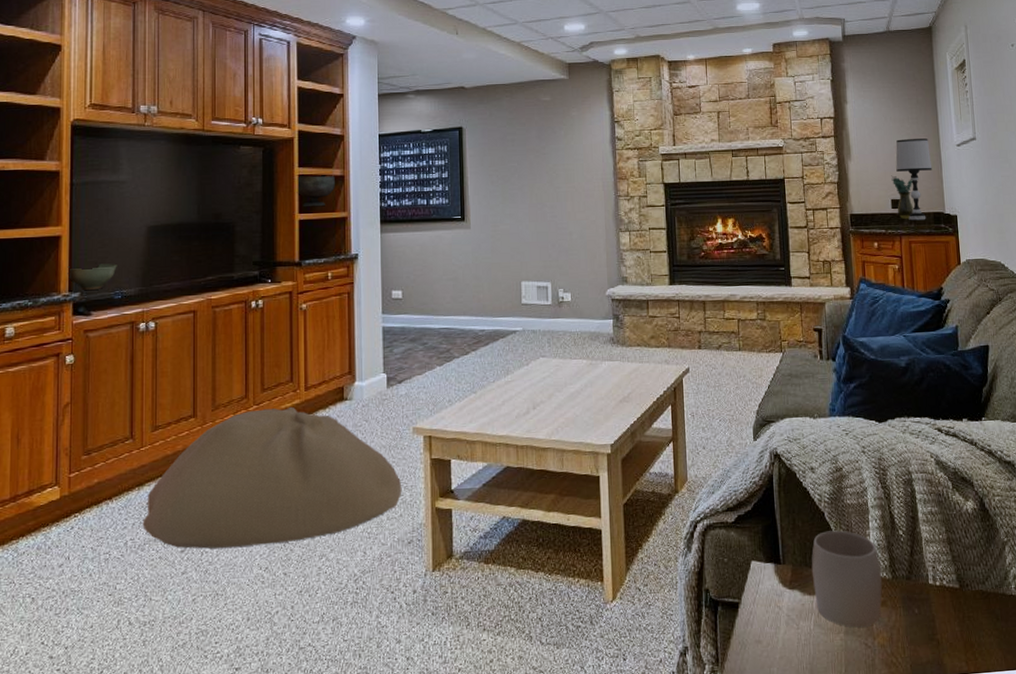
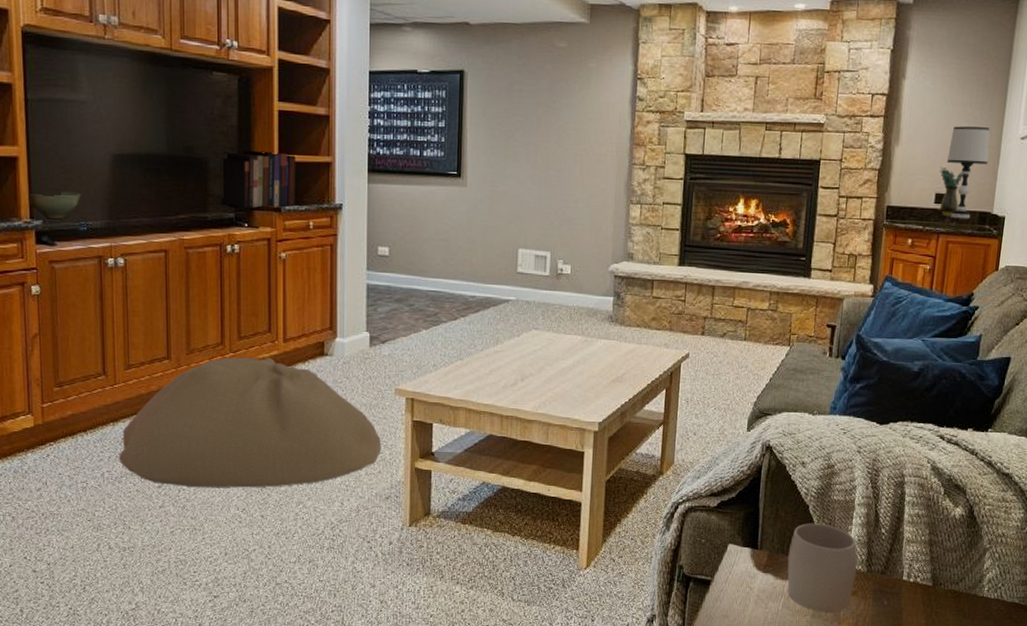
books: none [246,212,315,266] -> present [220,150,296,209]
decorative bowl: present [296,175,335,207] -> none [276,111,319,149]

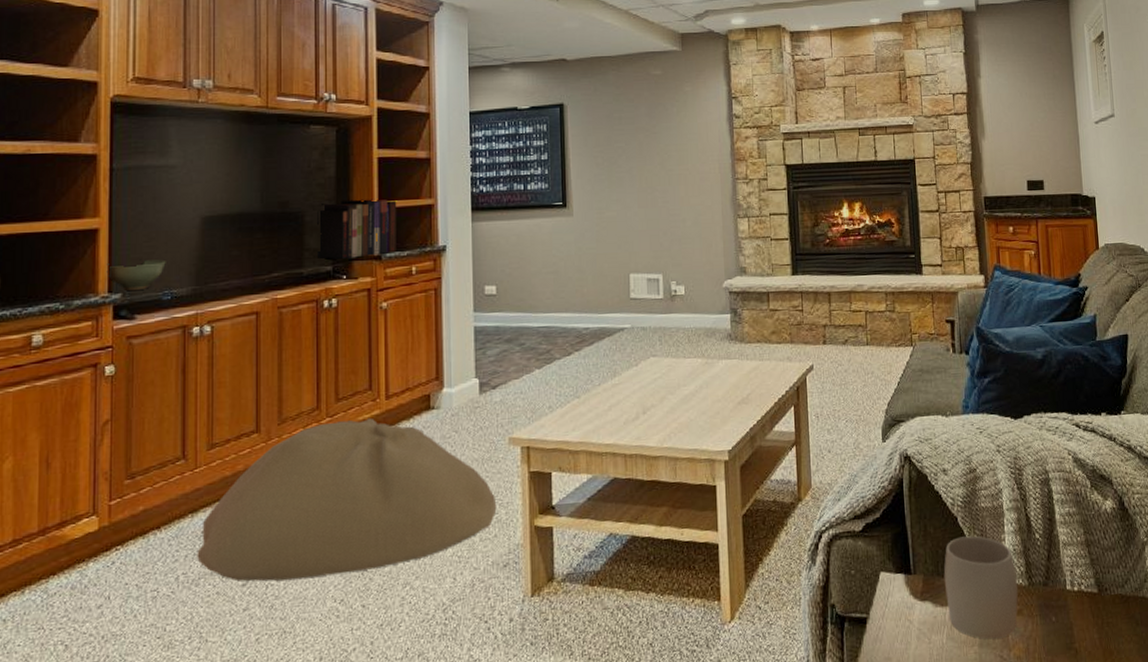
vase: present [939,166,963,217] -> none [1027,155,1050,202]
table lamp: present [947,126,990,219] -> none [1031,115,1070,203]

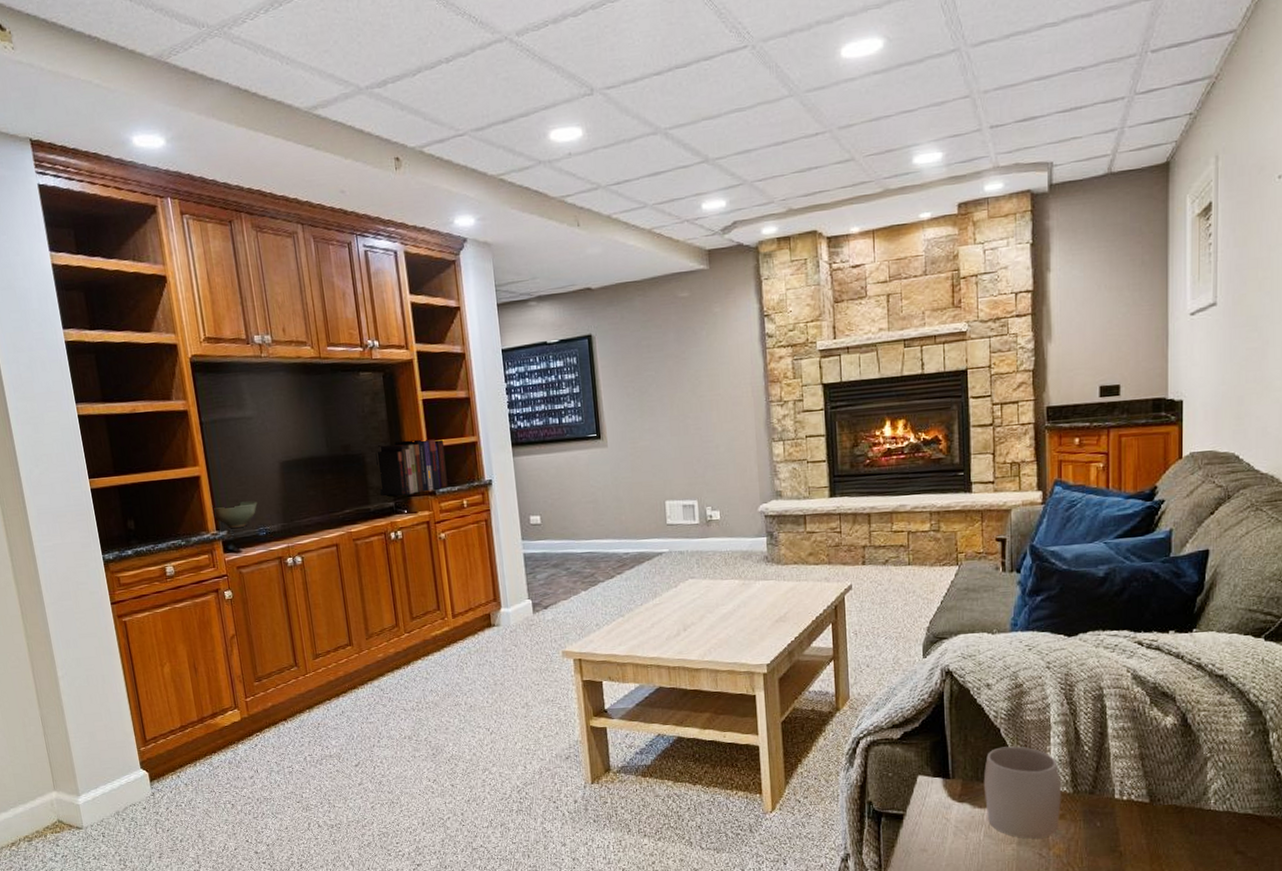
beanbag: present [197,418,497,582] -> none [317,633,557,763]

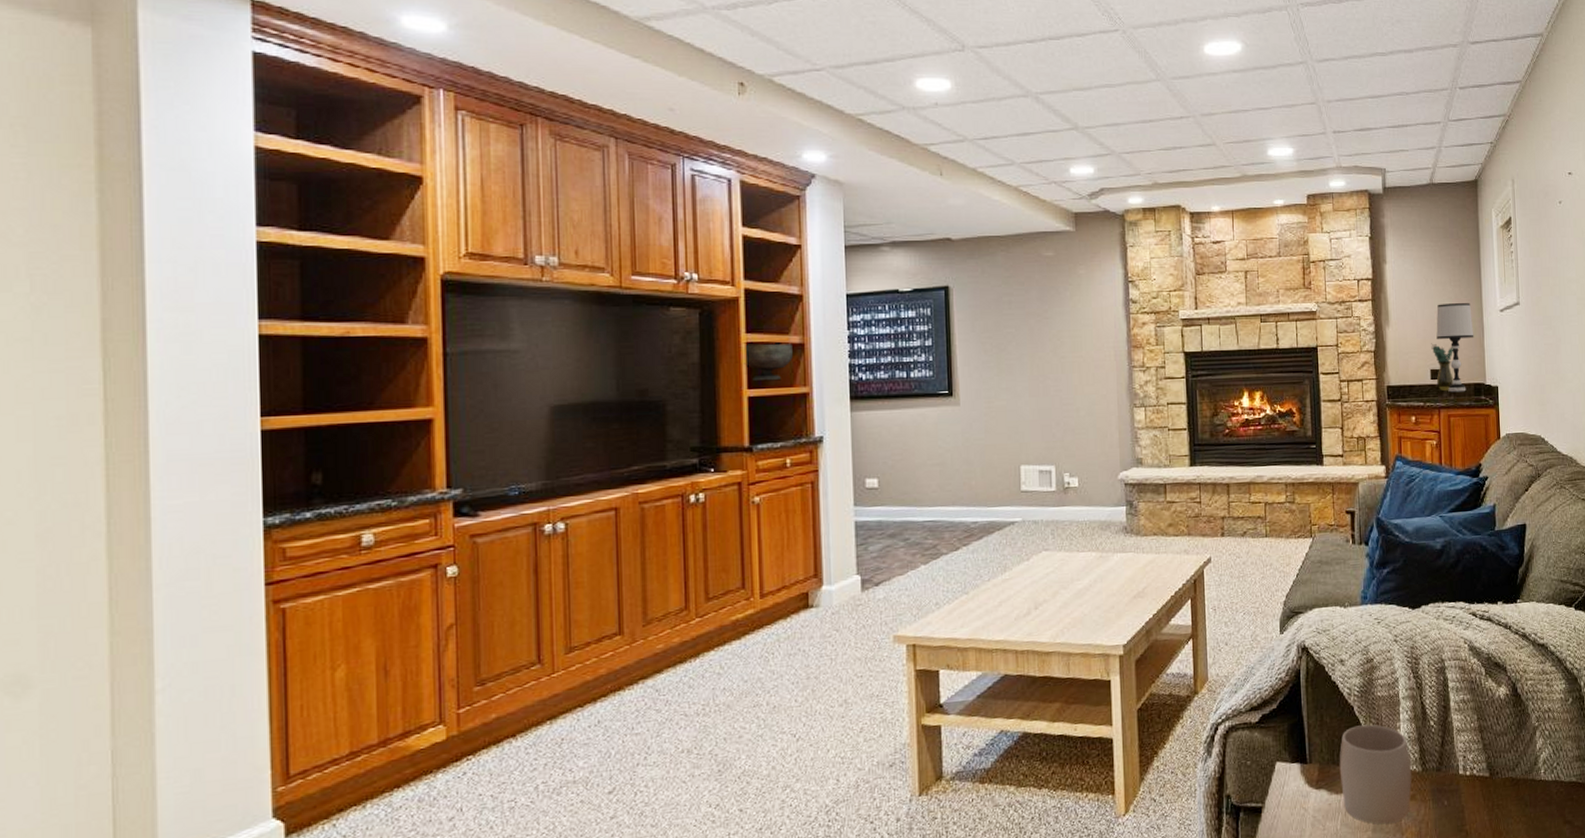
bowl: present [211,501,258,528] -> none [444,452,512,486]
books: present [375,439,448,496] -> none [680,387,769,452]
decorative bowl: none [422,398,461,434] -> present [744,343,793,382]
vase: none [1101,357,1129,410] -> present [1431,343,1453,392]
table lamp: none [1108,308,1156,410] -> present [1436,303,1474,393]

